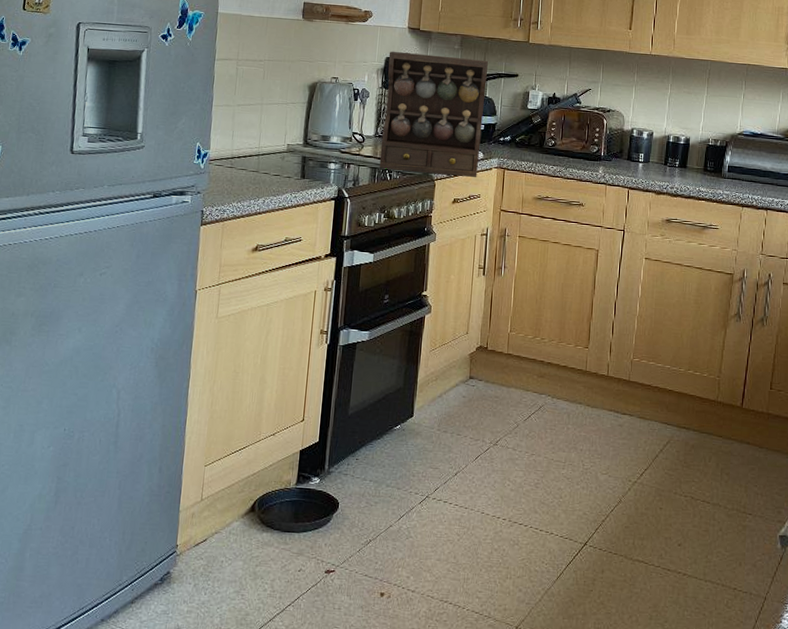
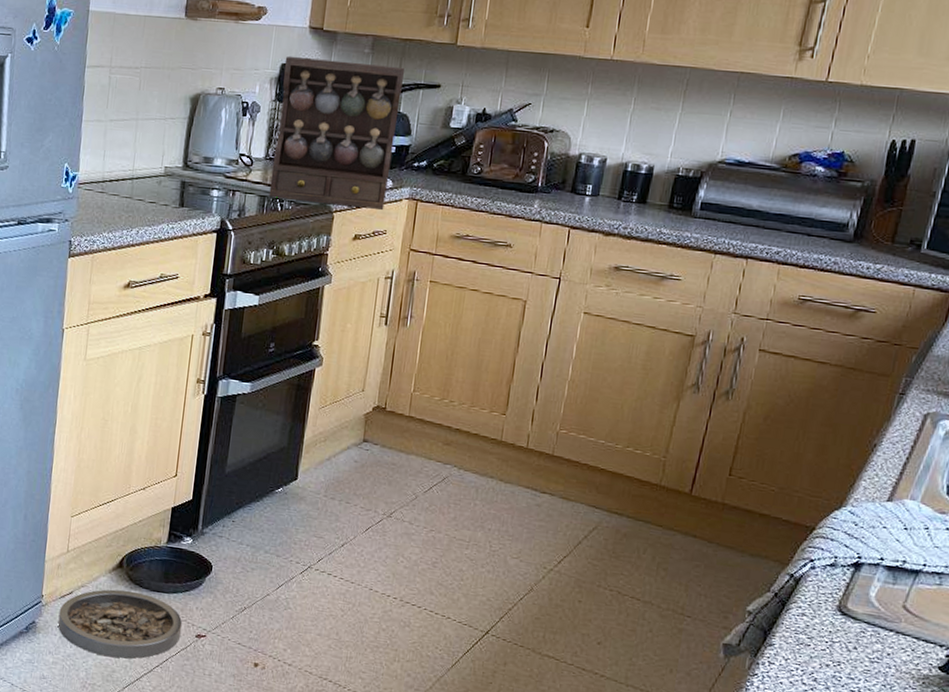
pet bowl: none [192,533,312,601] -> present [58,589,183,659]

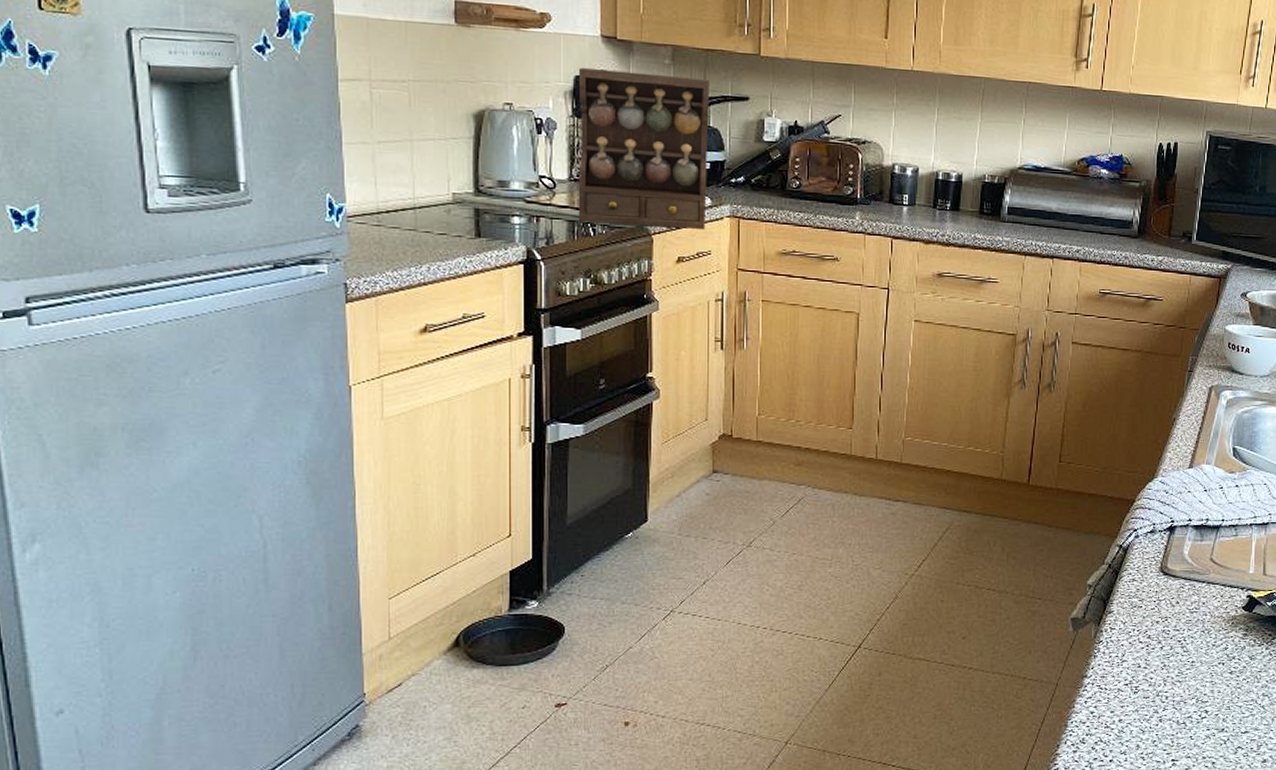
pet bowl: present [58,589,183,659] -> none [388,670,538,748]

